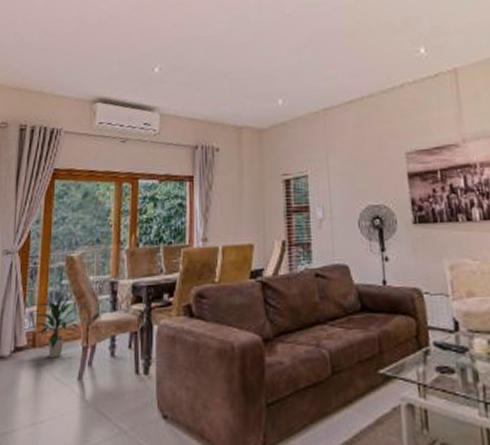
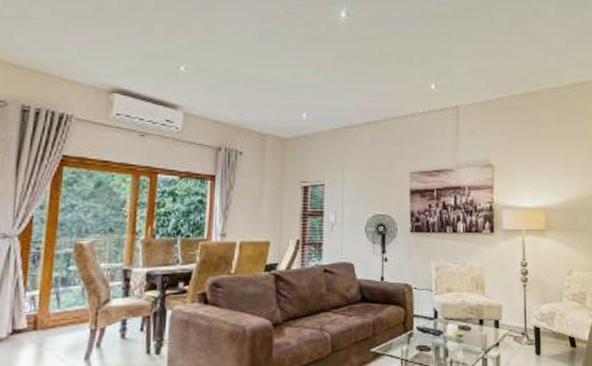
indoor plant: present [32,293,78,359] -> none [33,279,87,341]

